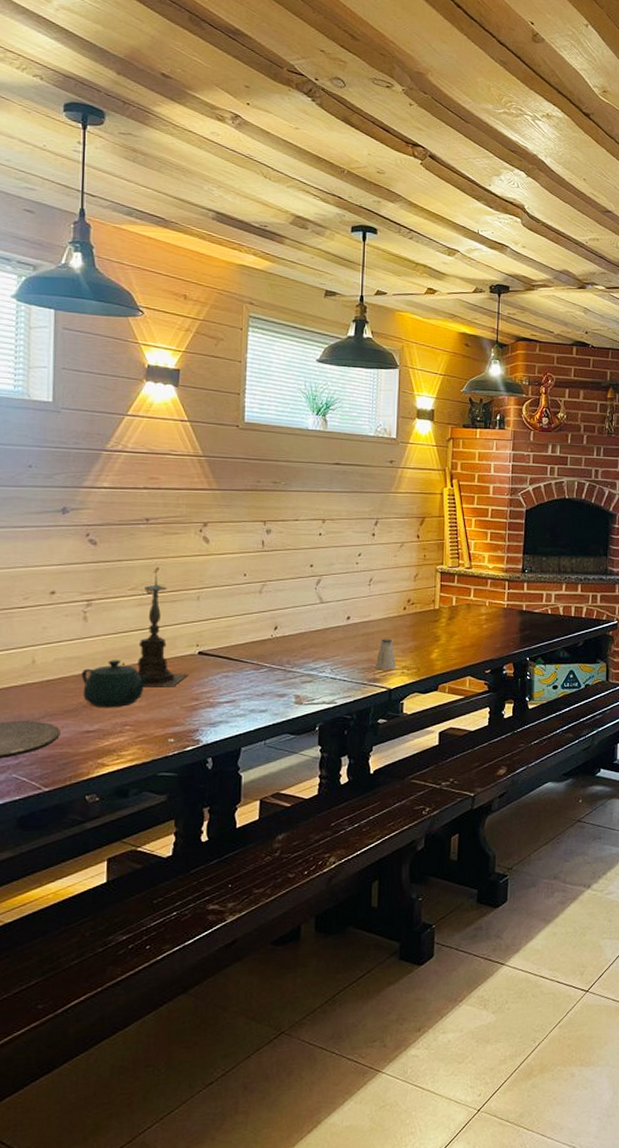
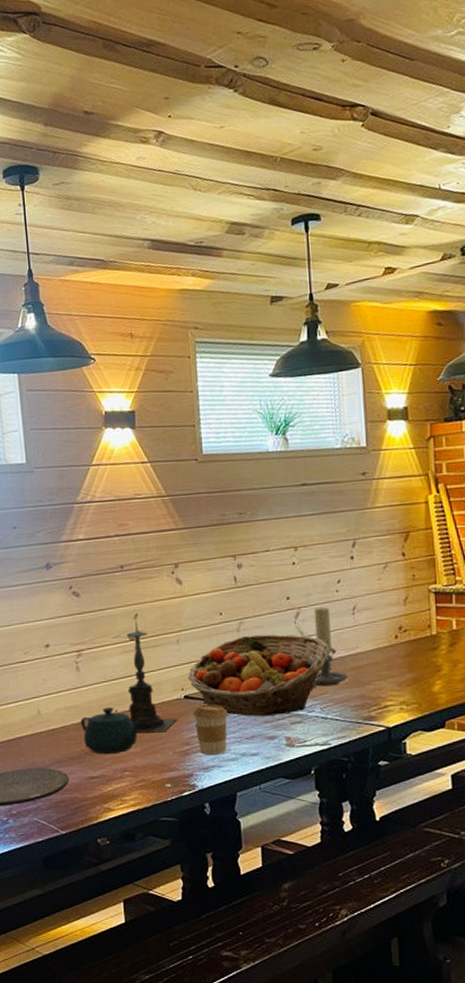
fruit basket: none [203,597,344,674] -> present [187,634,329,716]
coffee cup: none [206,660,241,710] -> present [193,704,227,755]
candle holder: none [325,576,359,649] -> present [312,606,348,687]
saltshaker: present [375,638,396,670] -> none [369,671,393,707]

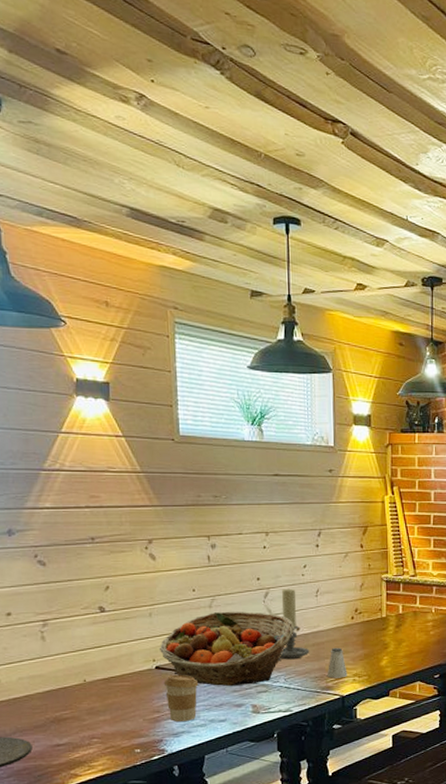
teapot: present [81,707,143,755] -> none [46,677,113,723]
candle holder: present [127,617,177,733] -> none [97,589,148,702]
saltshaker: none [369,671,393,707] -> present [327,647,348,679]

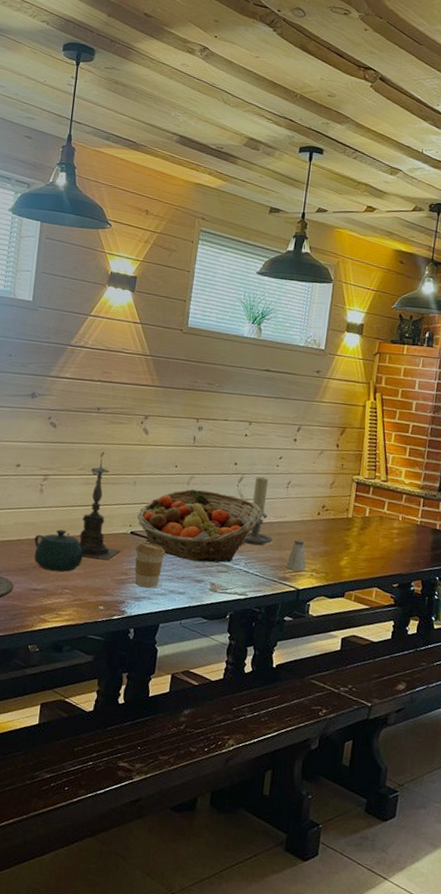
teapot: none [46,677,113,723] -> present [34,529,90,572]
candle holder: none [97,589,148,702] -> present [79,455,120,561]

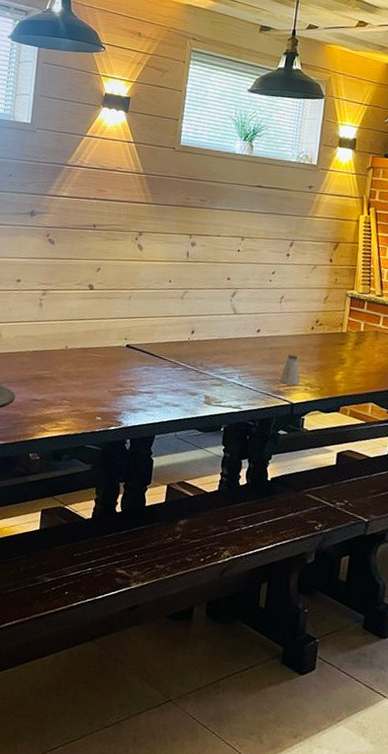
teapot: present [34,529,90,572] -> none [34,342,87,383]
candle holder: present [79,455,120,561] -> none [76,270,116,373]
coffee cup: present [134,541,165,588] -> none [130,354,160,400]
fruit basket: present [136,489,262,563] -> none [132,303,255,376]
candle holder: present [241,476,273,546] -> none [235,291,267,360]

